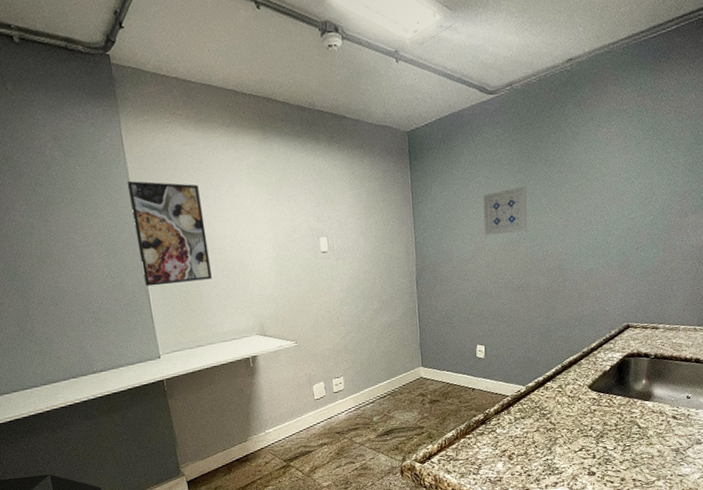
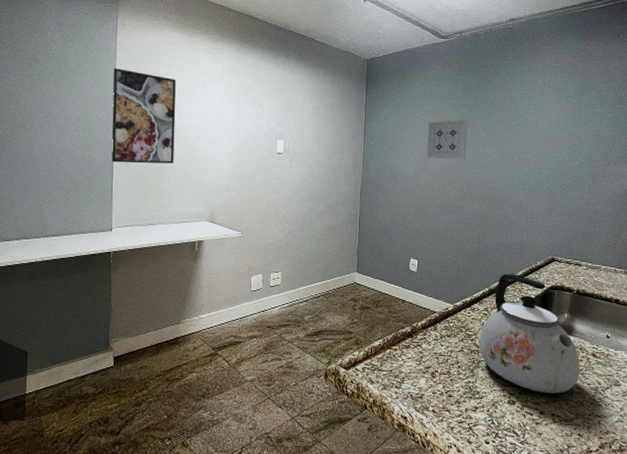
kettle: none [555,346,660,461] -> present [479,274,580,394]

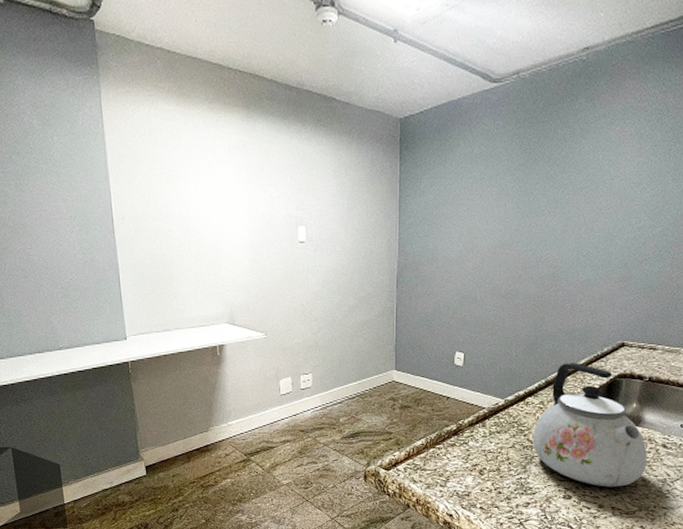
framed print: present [111,68,176,164] -> none [103,155,184,265]
wall art: present [427,119,468,160] -> none [474,185,526,236]

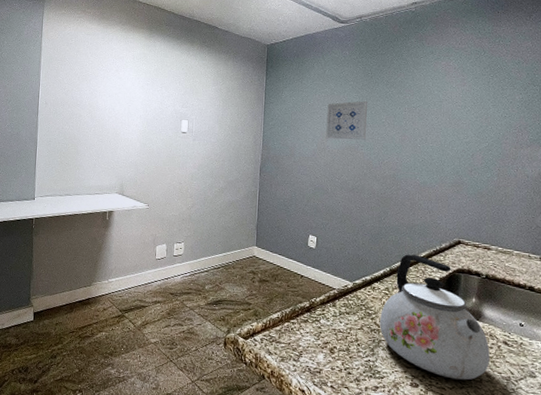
wall art: none [474,185,526,236] -> present [326,101,368,140]

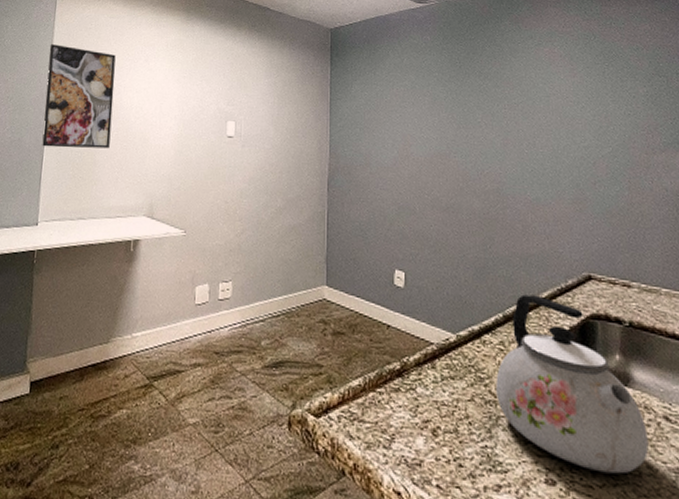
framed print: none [35,57,92,141] -> present [42,44,116,149]
wall art: present [326,101,368,140] -> none [408,96,459,145]

